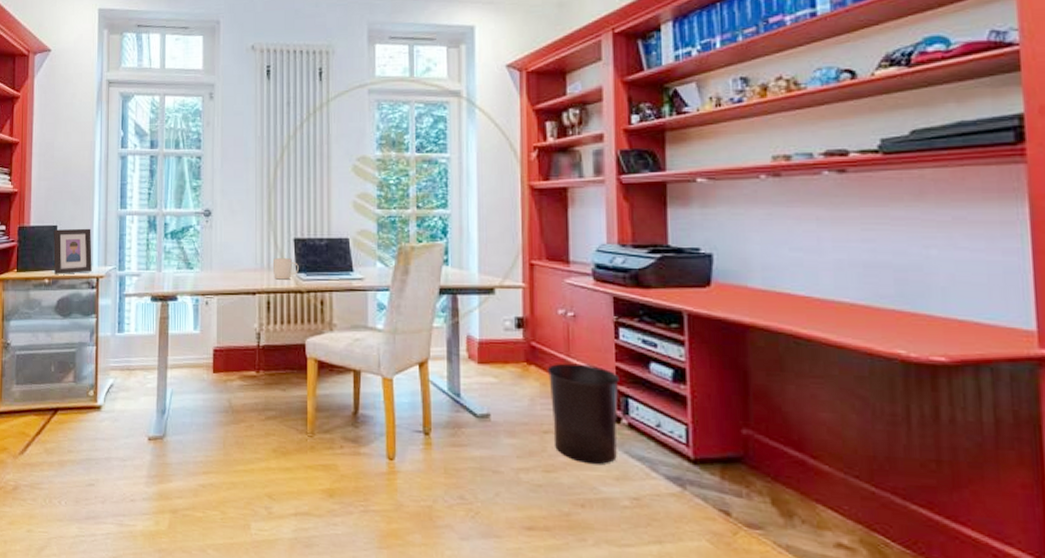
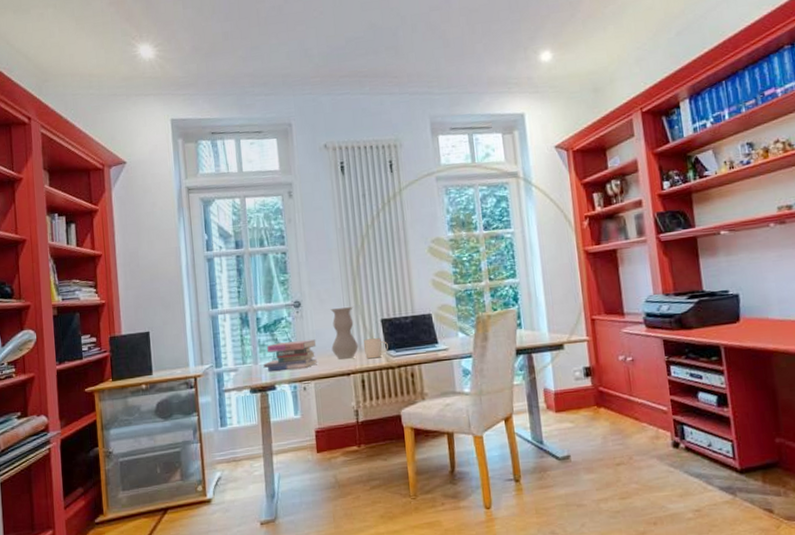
picture frame: present [53,228,92,274] -> none [146,331,189,379]
books: none [166,252,222,281] -> present [263,339,317,371]
vase: none [239,222,267,278] -> present [330,307,359,361]
waste bin: present [547,363,621,464] -> none [614,401,679,486]

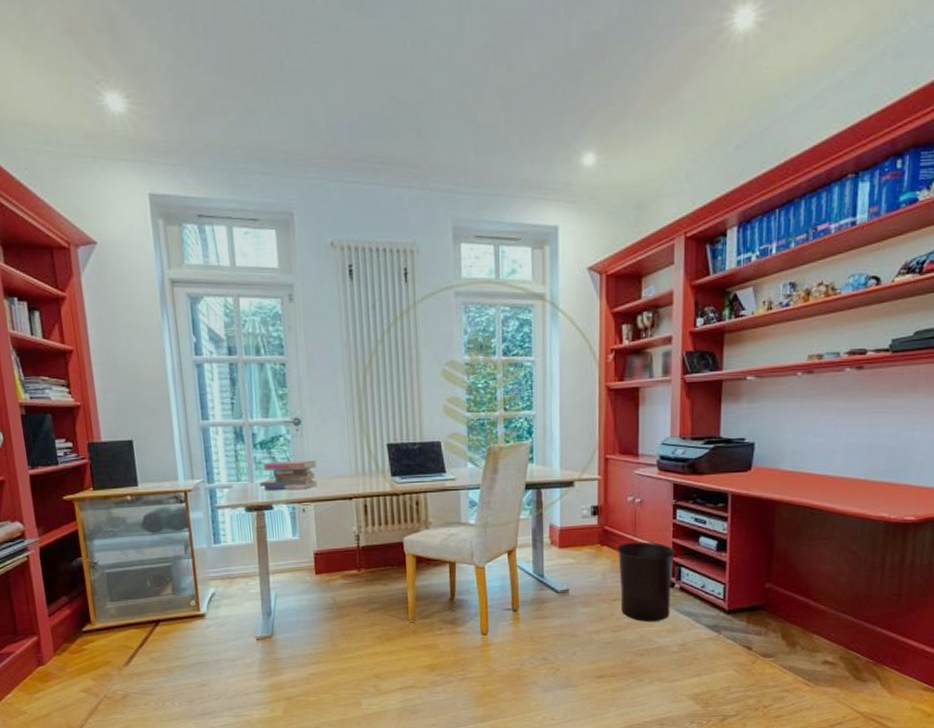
vase: present [330,307,359,361] -> none [333,428,362,484]
mug: present [363,338,388,359] -> none [367,463,393,484]
waste bin: none [614,401,679,486] -> present [617,542,676,621]

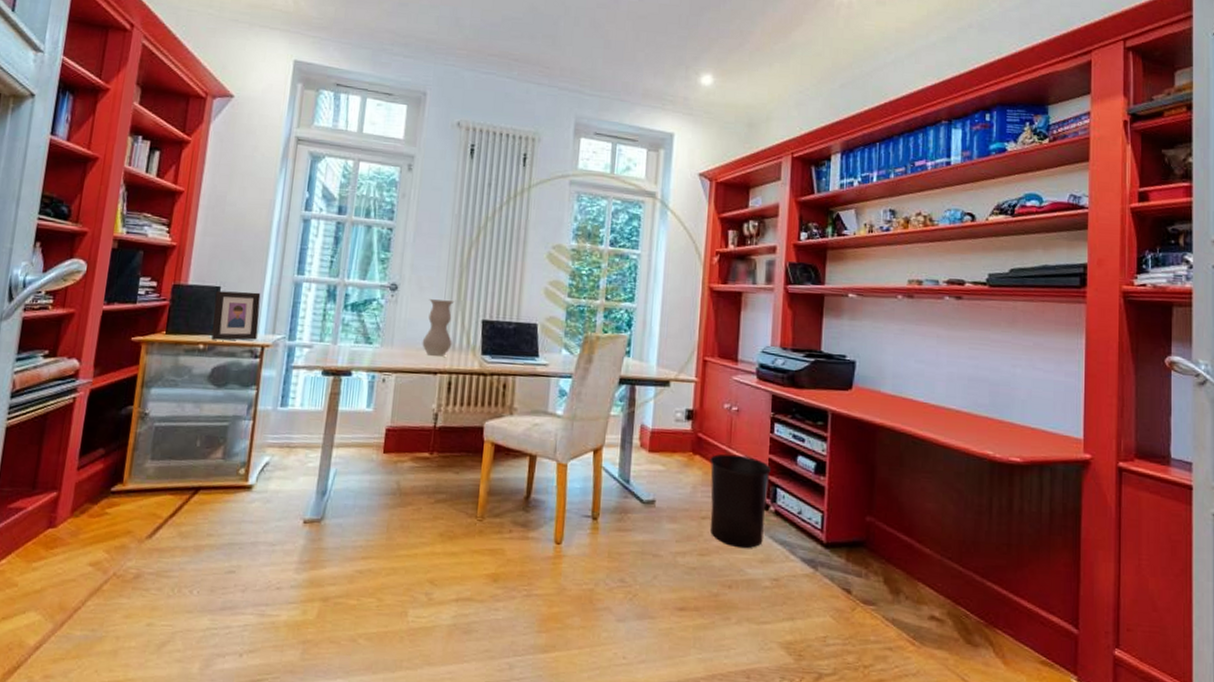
picture frame: none [130,441,178,490] -> present [211,291,261,341]
books: present [259,460,317,490] -> none [342,325,406,358]
vase: none [333,428,362,484] -> present [422,299,455,357]

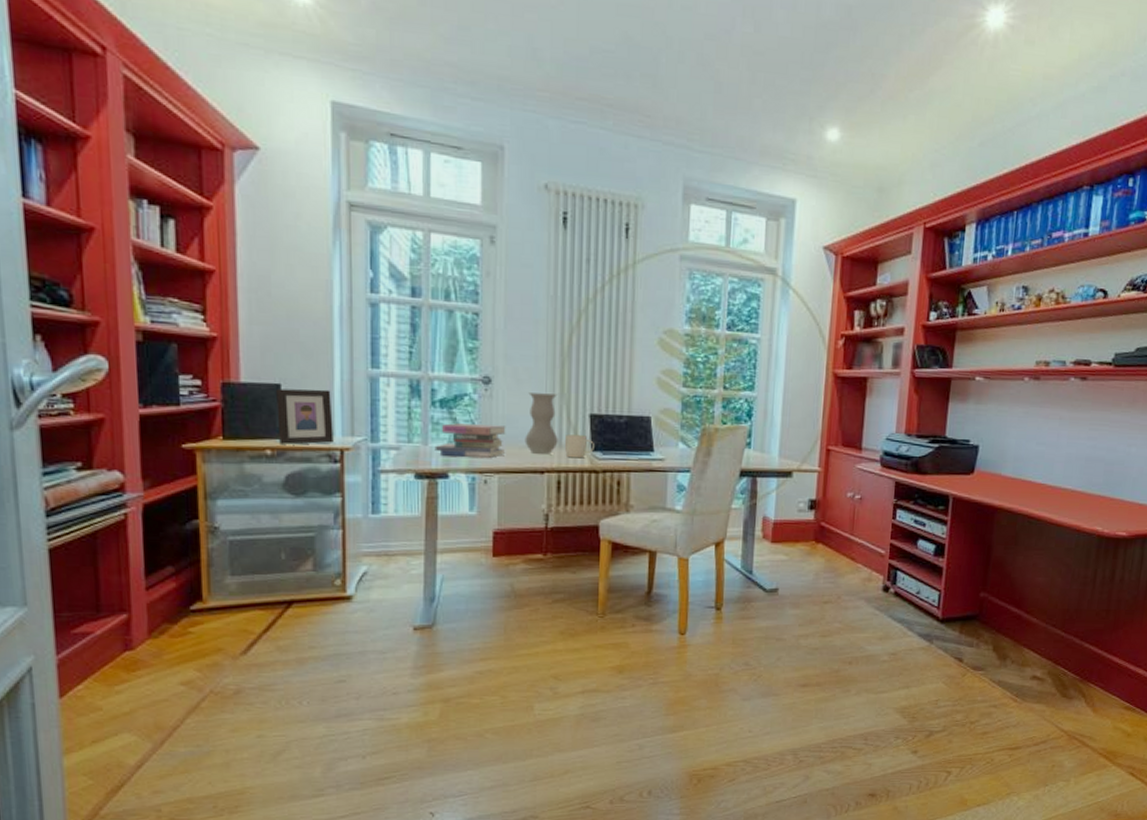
books: none [342,325,406,358] -> present [434,423,505,458]
mug: none [457,338,484,361] -> present [564,434,594,459]
waste bin: present [709,453,772,548] -> none [832,541,893,627]

